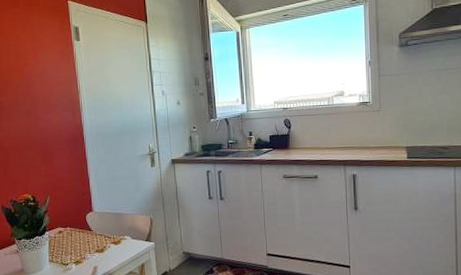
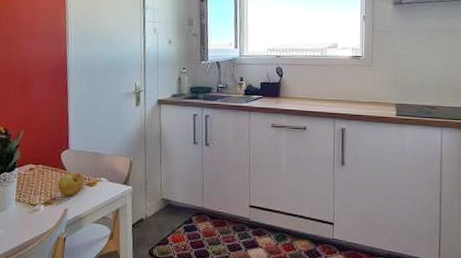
fruit: none [86,232,110,255] -> present [58,172,85,196]

